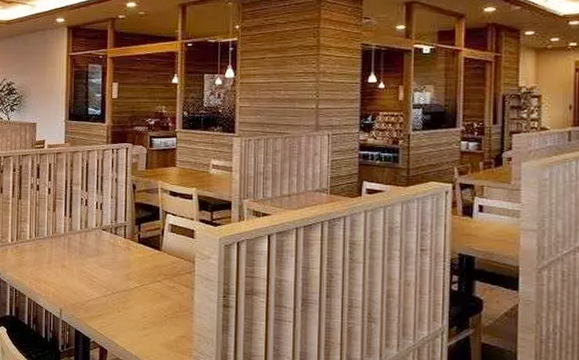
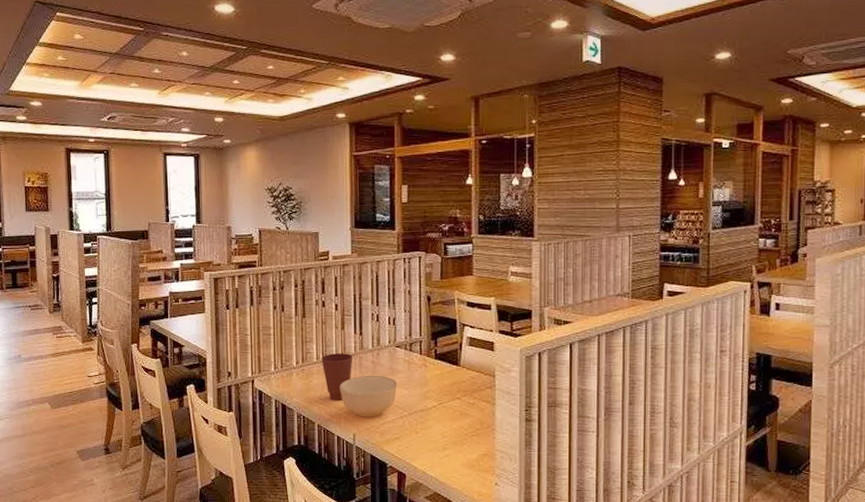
cup: none [34,233,63,277] -> present [321,353,353,401]
bowl: none [49,255,102,295] -> present [339,376,397,418]

